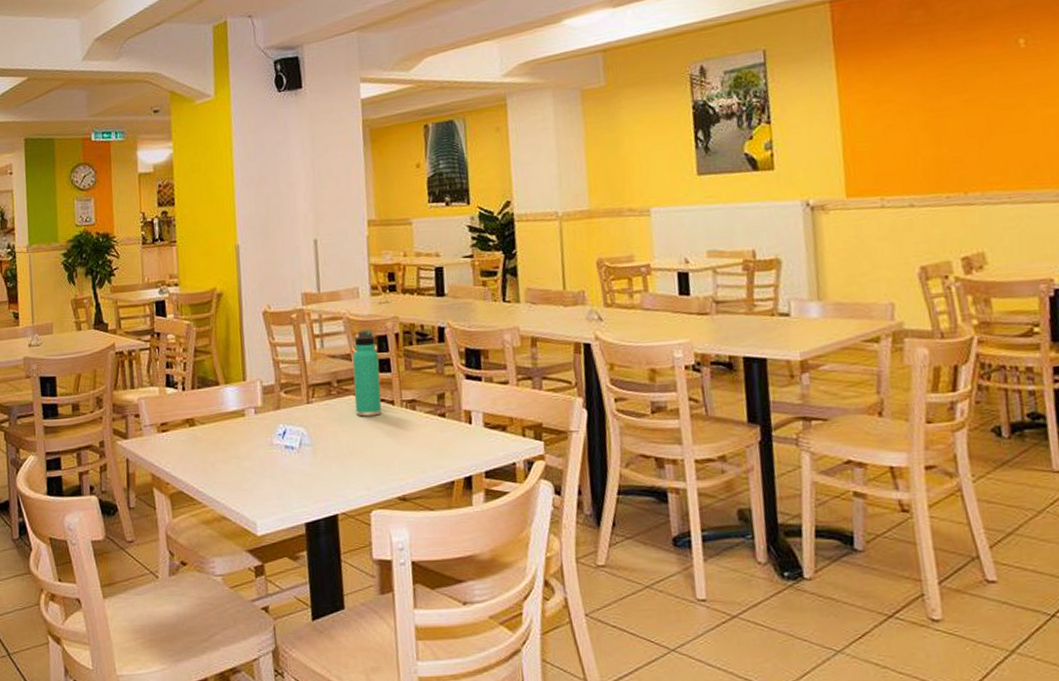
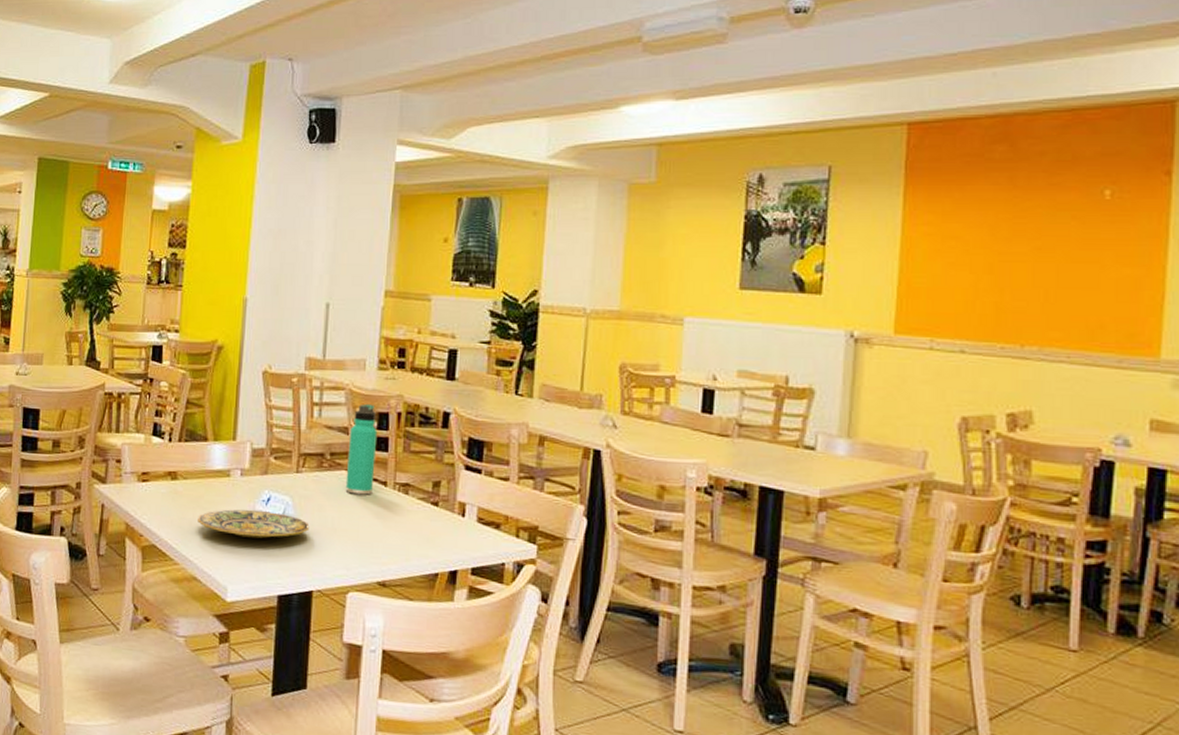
plate: none [219,444,327,472] -> present [198,509,310,539]

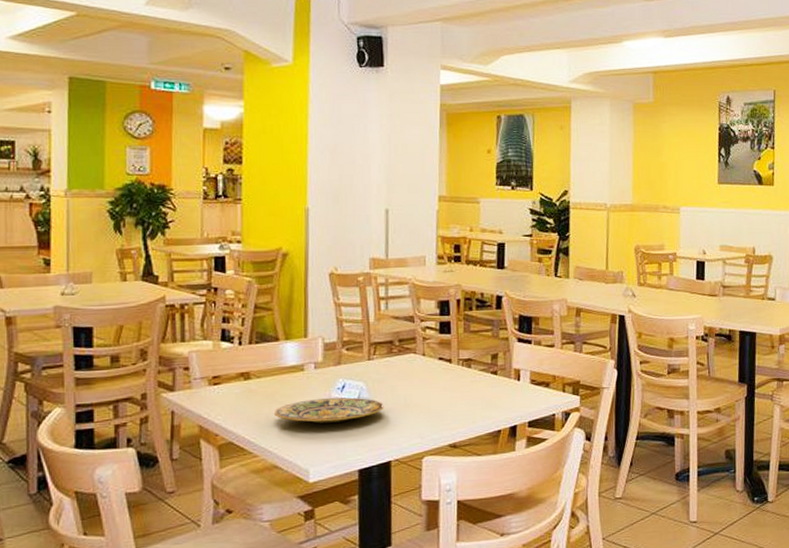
thermos bottle: present [345,403,378,495] -> none [414,294,441,373]

